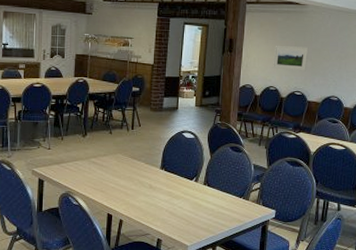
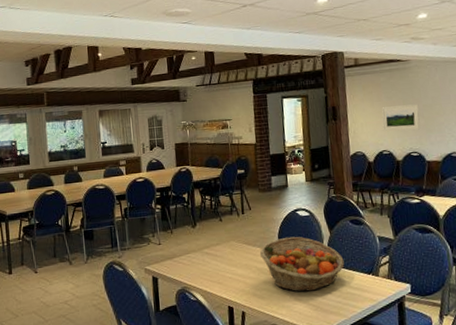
fruit basket: none [143,155,220,207] -> present [259,236,345,292]

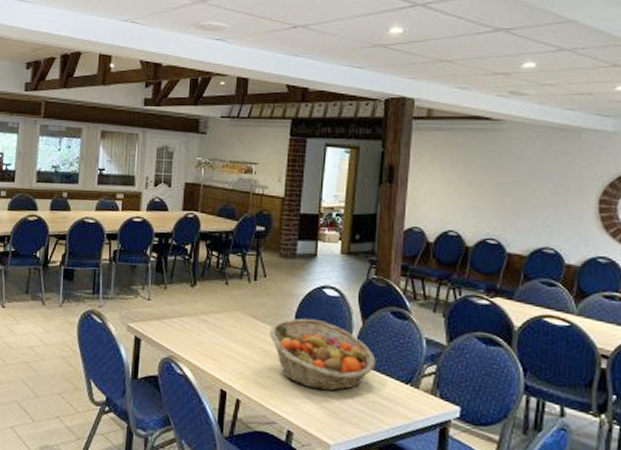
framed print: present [381,104,420,131] -> none [453,174,507,211]

